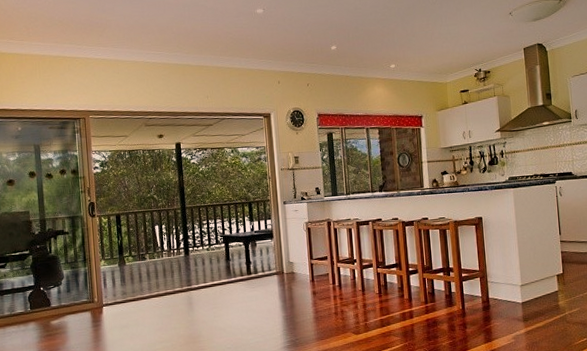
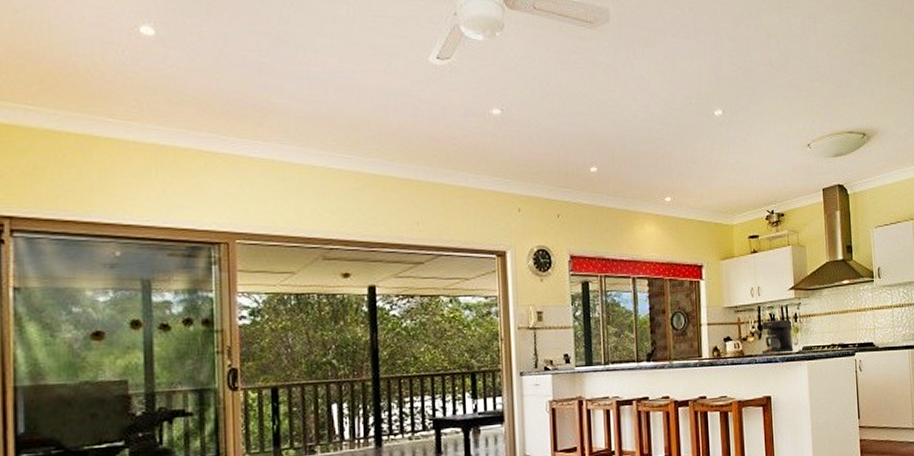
coffee maker: none [472,155,501,184] -> present [761,319,794,354]

